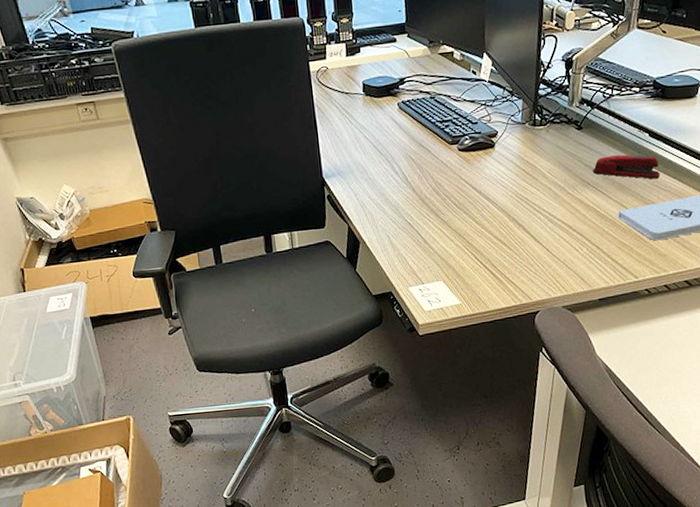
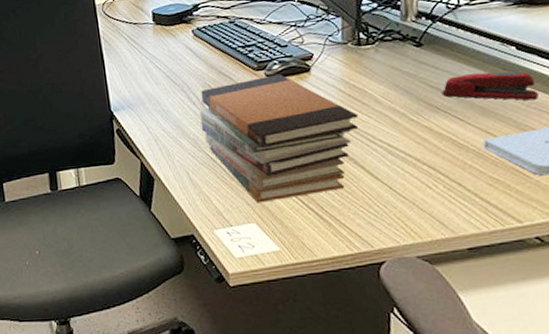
book stack: none [401,148,529,264] -> present [199,73,359,203]

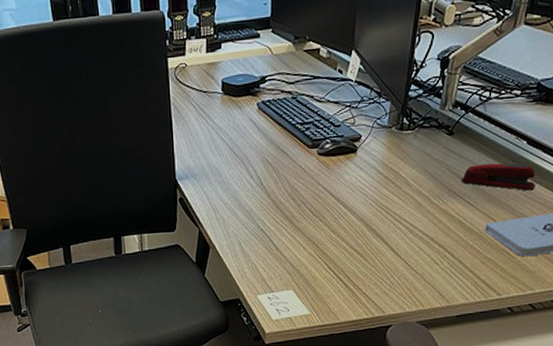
book stack: present [199,73,359,203] -> none [255,152,391,272]

